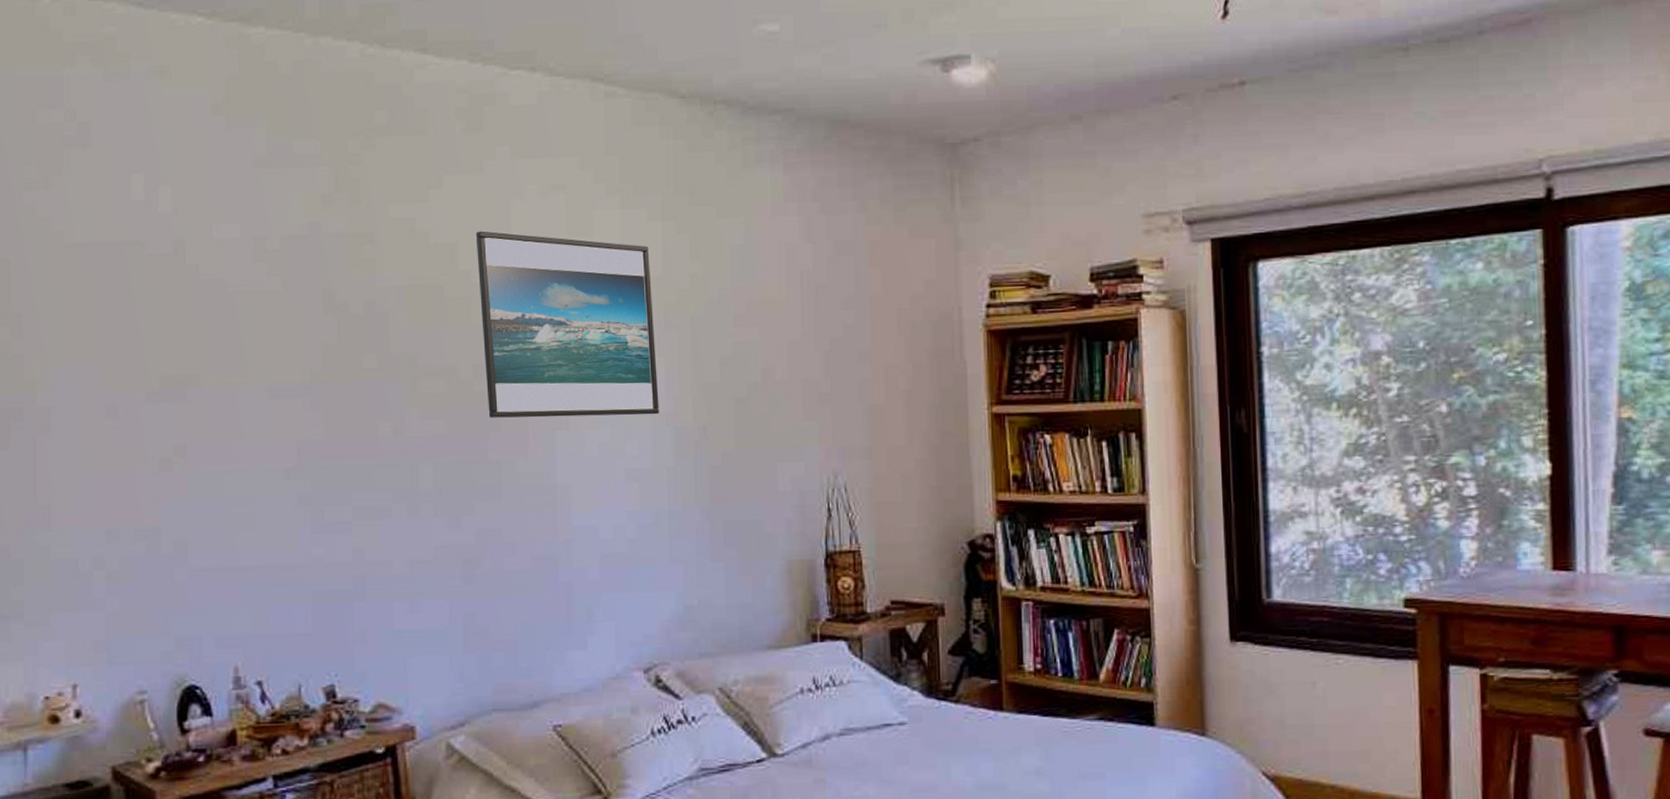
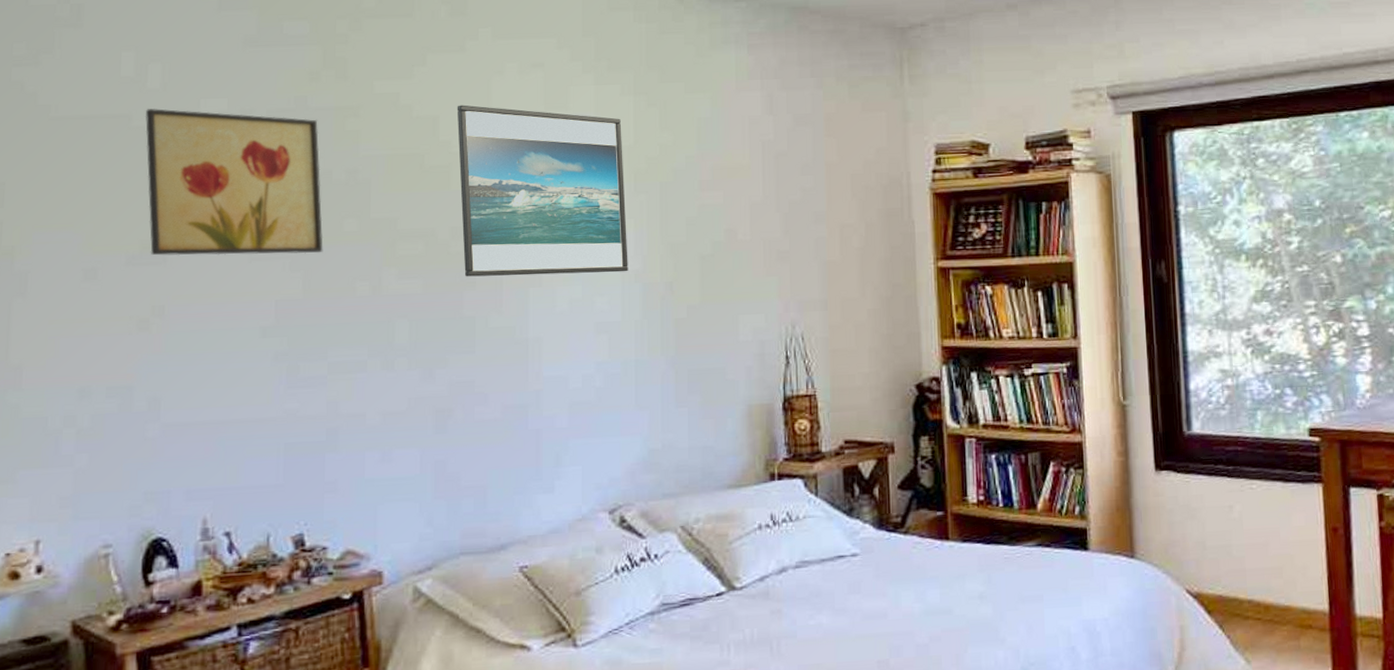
wall art: none [157,235,343,393] -> present [145,109,324,256]

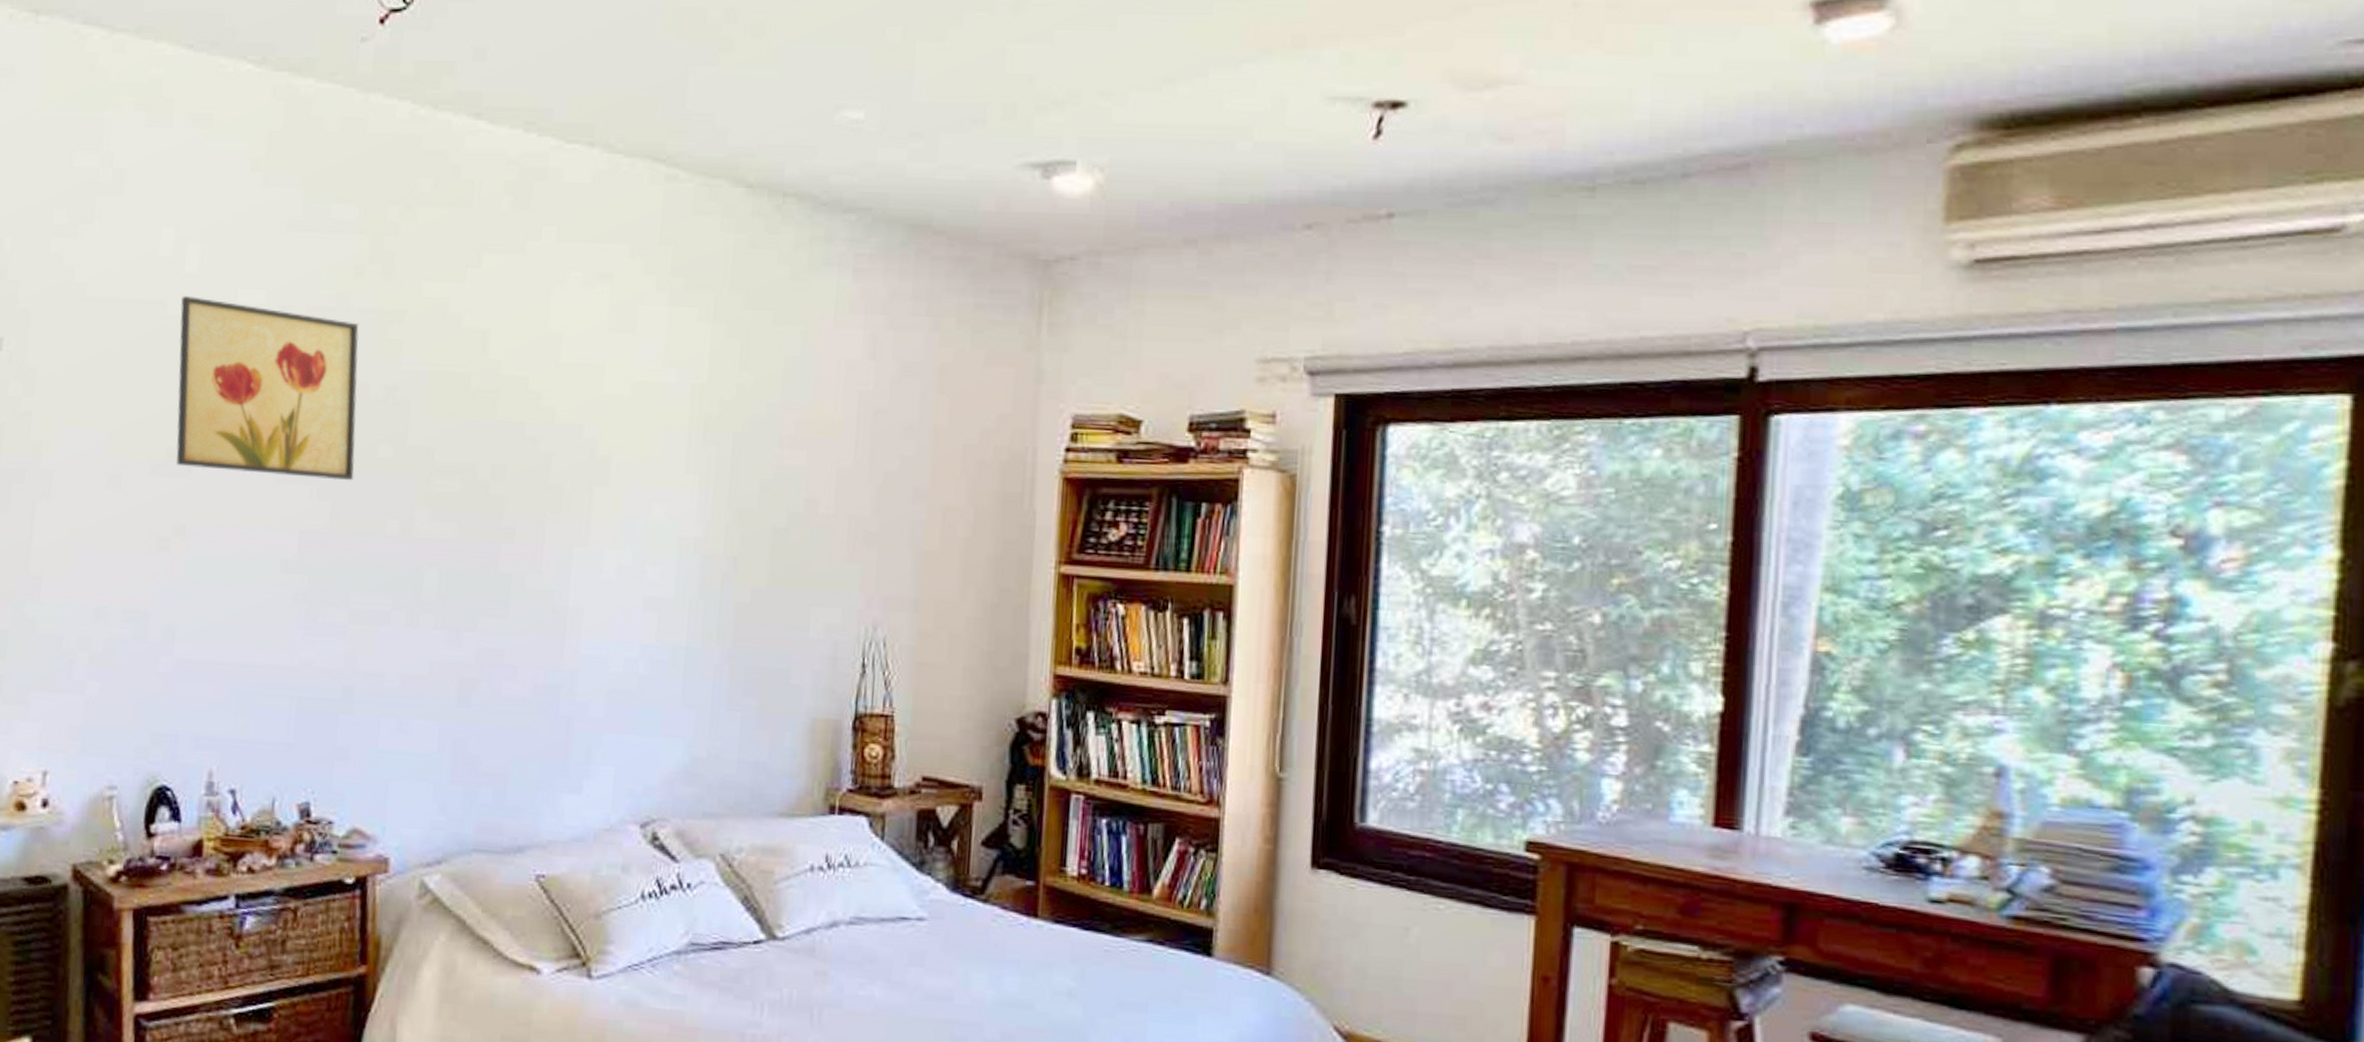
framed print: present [457,105,628,277] -> none [503,318,695,539]

